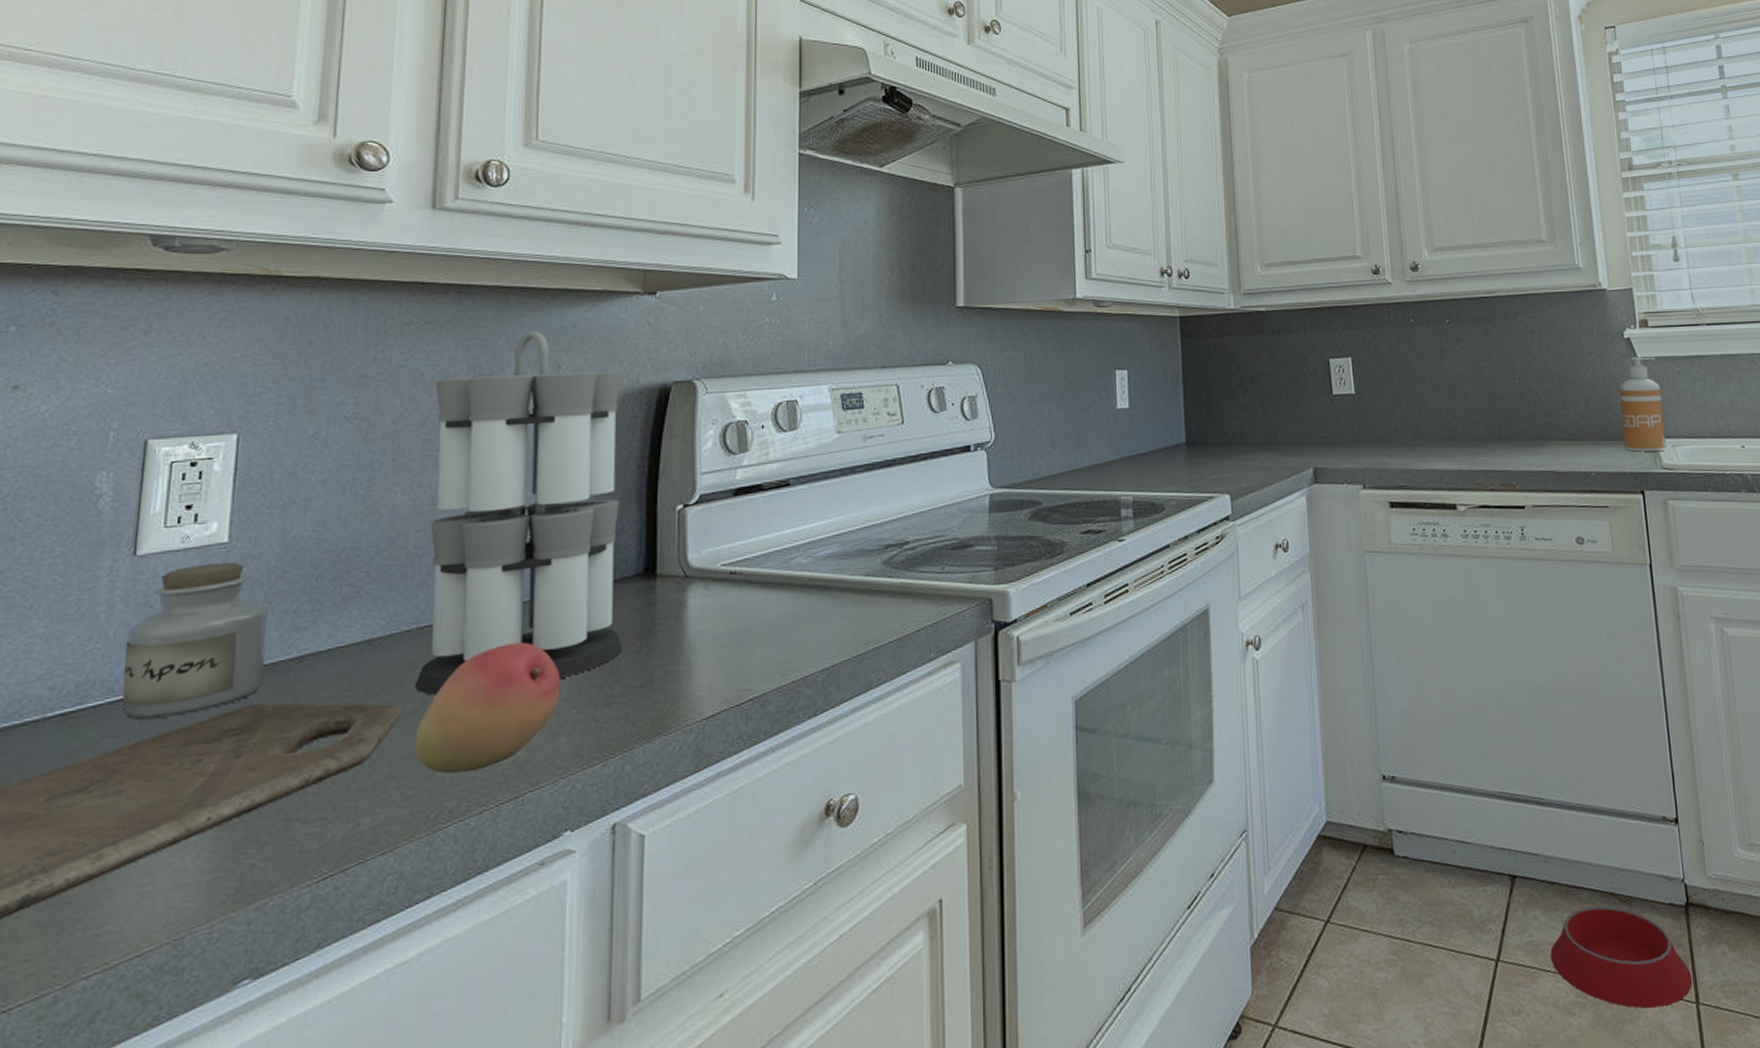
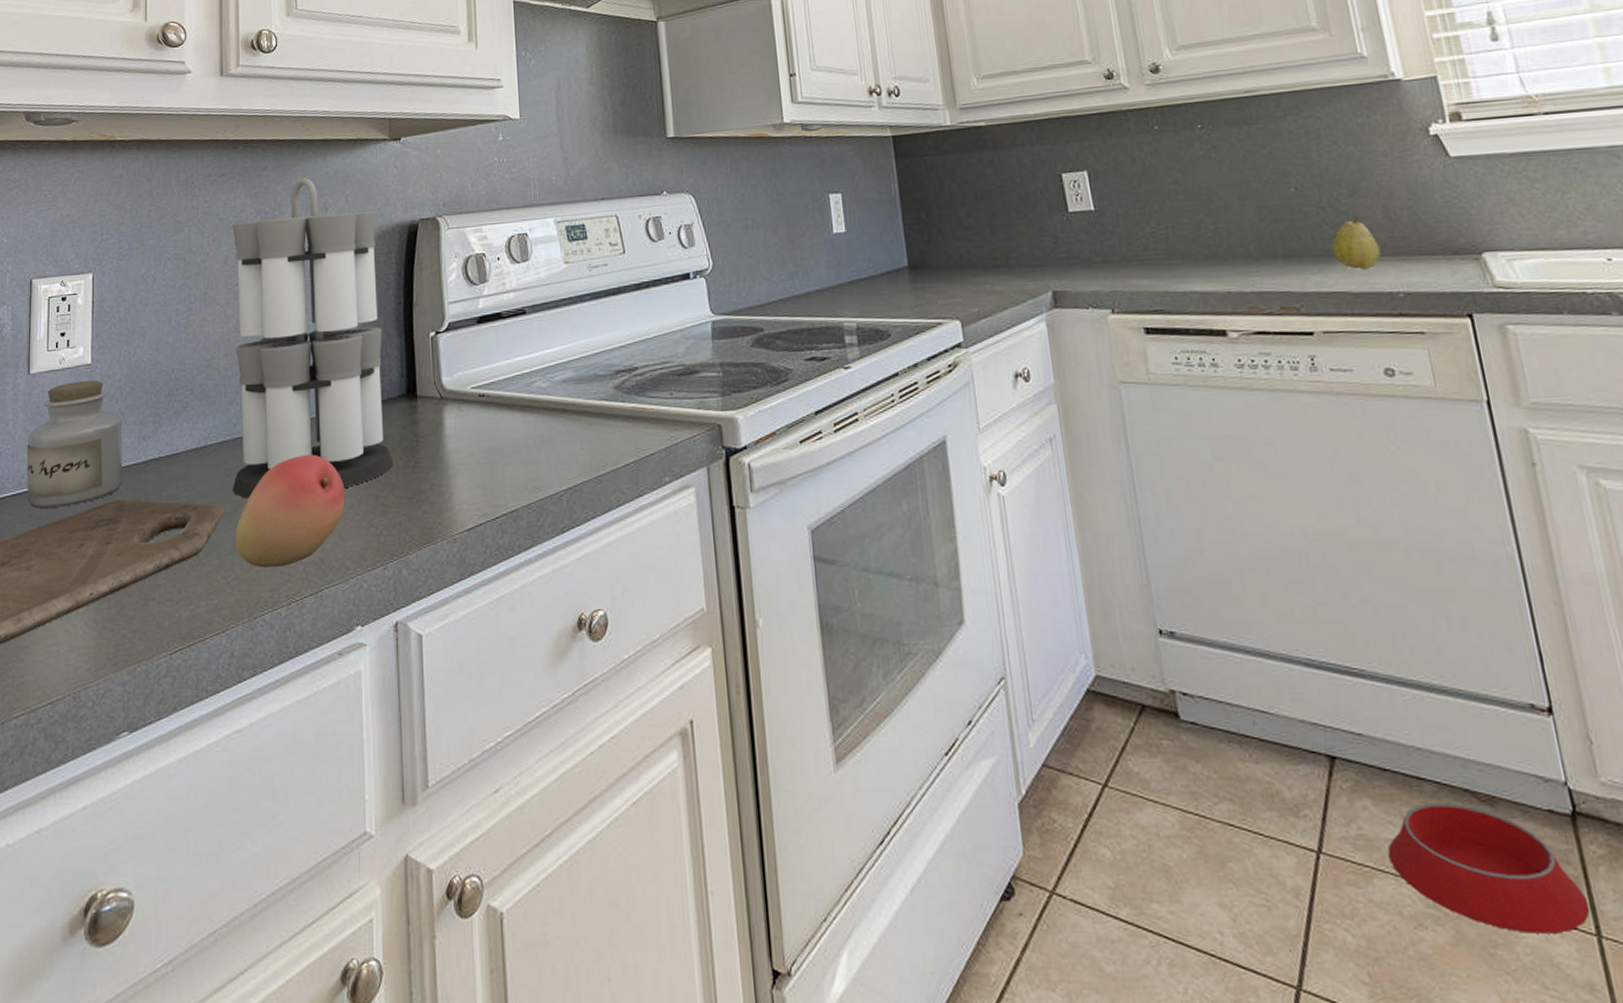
fruit: none [1544,406,1581,452] -> present [1332,216,1381,270]
soap dispenser: present [1619,356,1666,453] -> none [1427,155,1499,269]

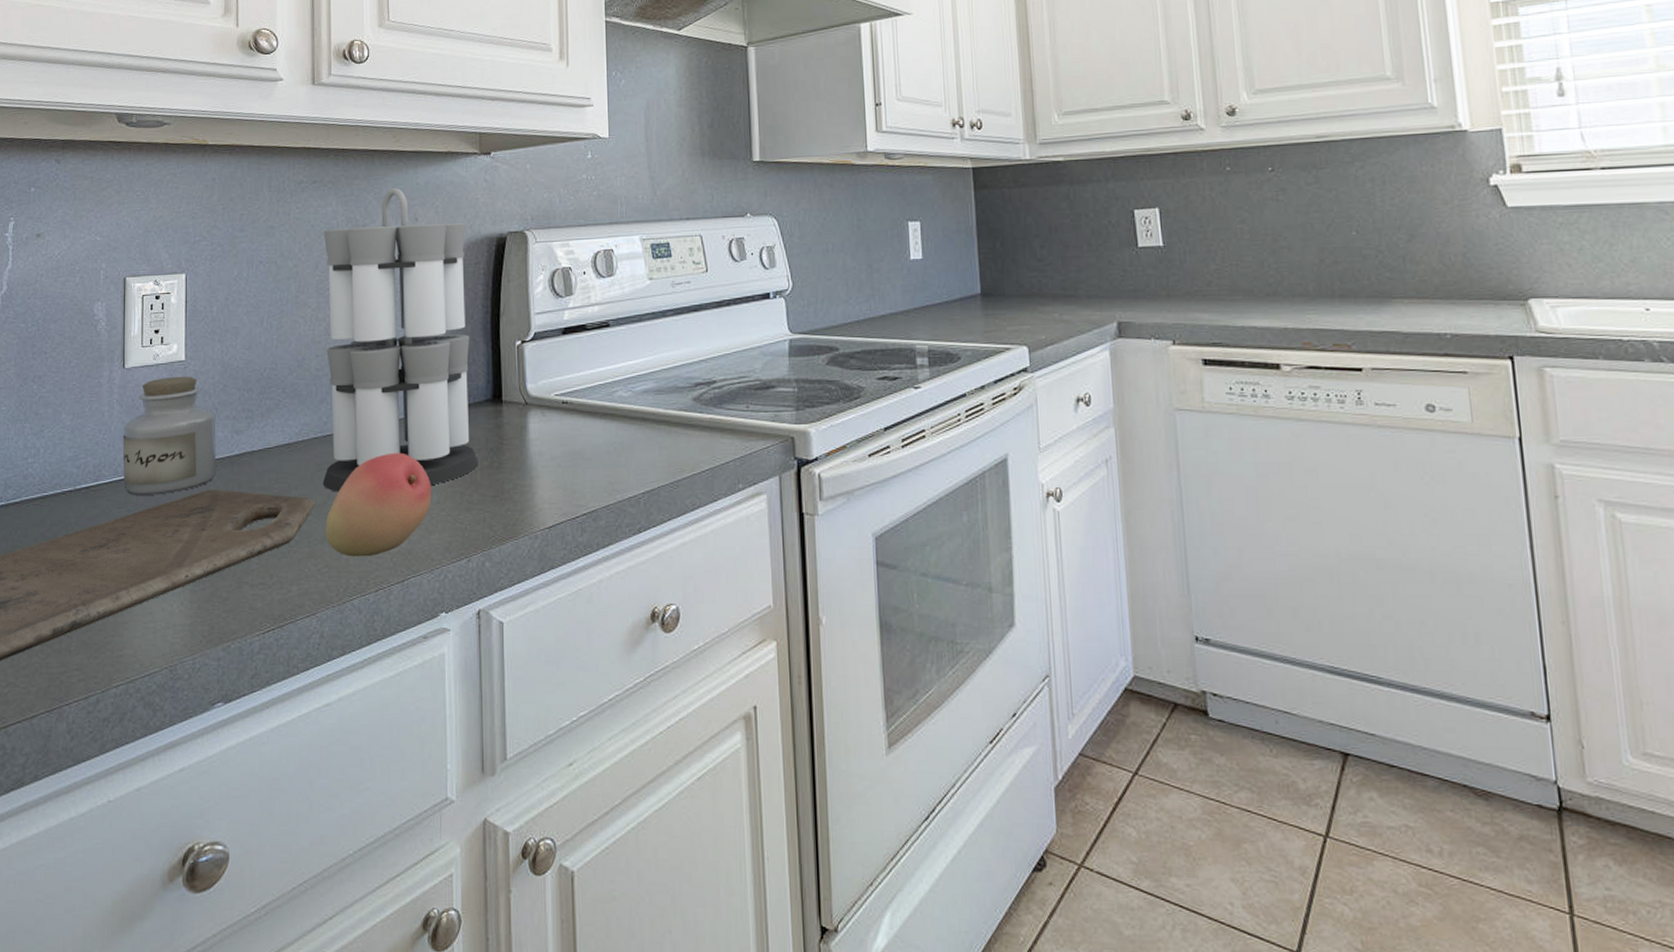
fruit: present [1332,216,1381,270] -> none [1386,260,1433,311]
pet bowl: present [1388,803,1591,934] -> none [1389,796,1566,911]

